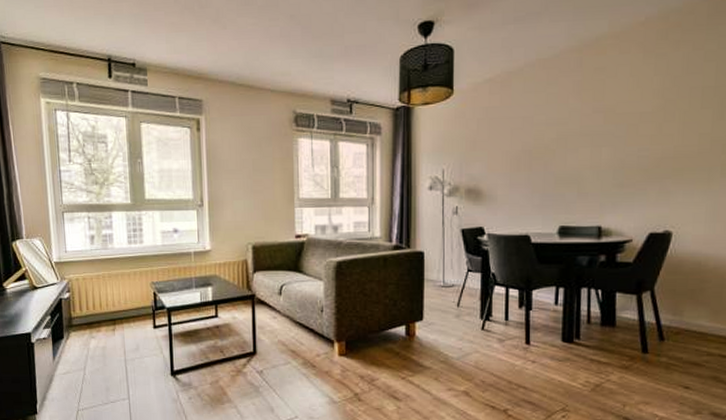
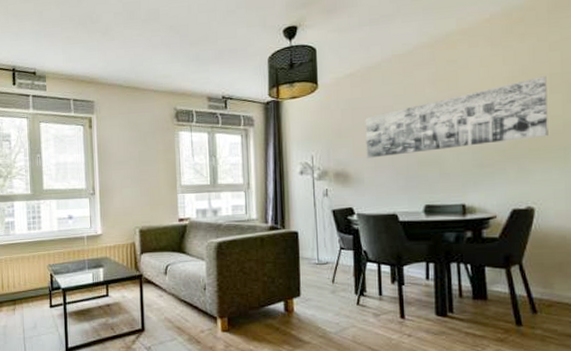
wall art: none [501,89,699,174] -> present [365,76,548,158]

